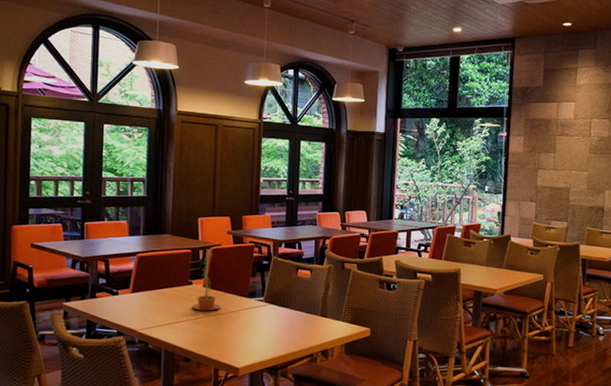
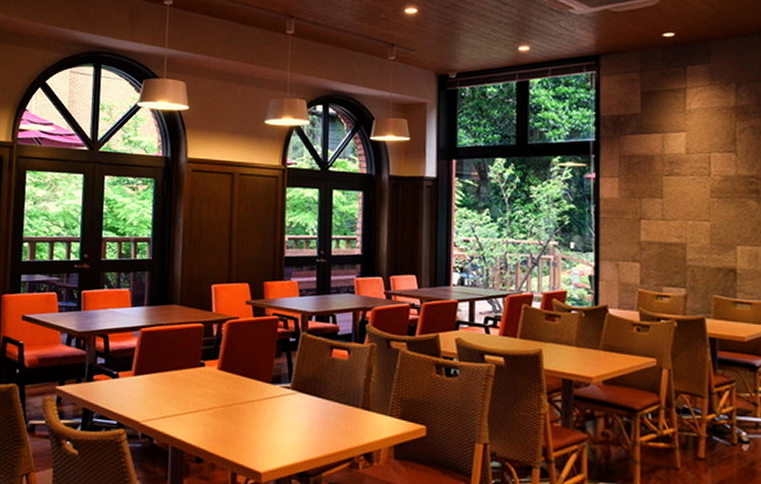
flower pot: present [191,249,221,311] -> none [204,323,239,399]

